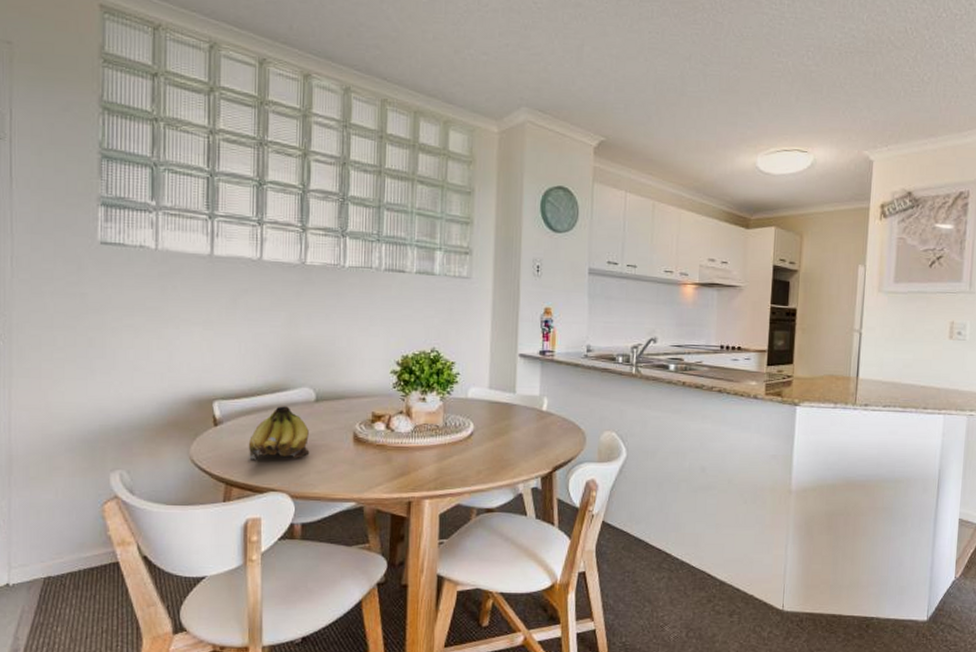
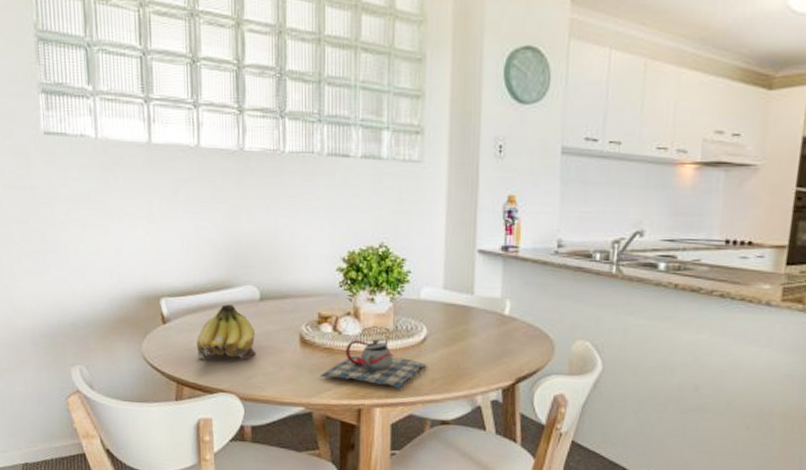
teapot: none [372,431,473,482] -> present [319,334,427,390]

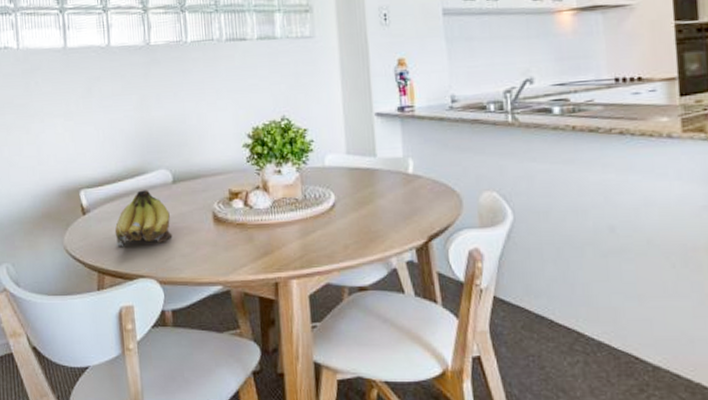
teapot: present [319,334,427,390] -> none [235,204,339,259]

